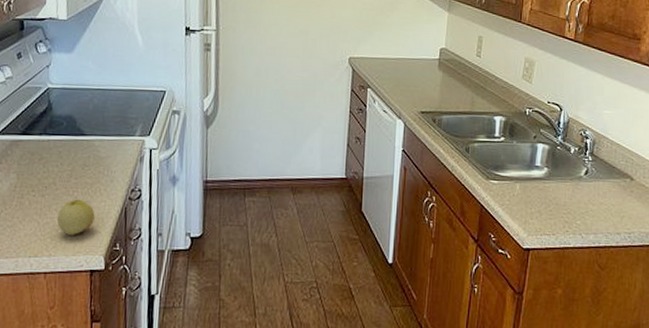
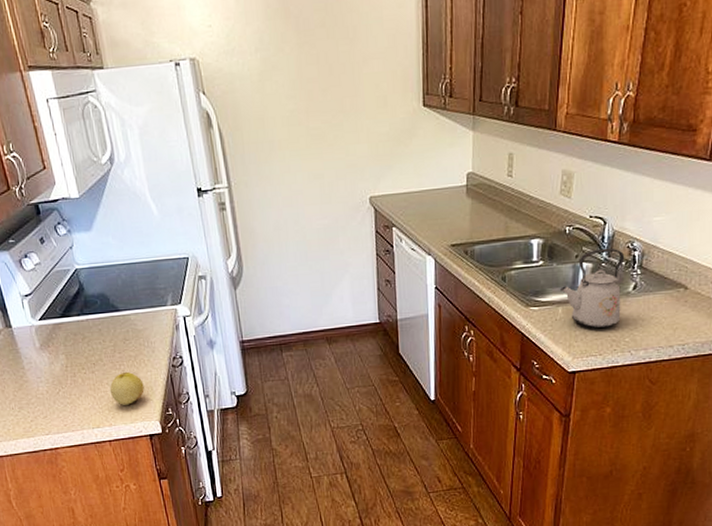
kettle: none [519,132,578,209] -> present [560,248,625,329]

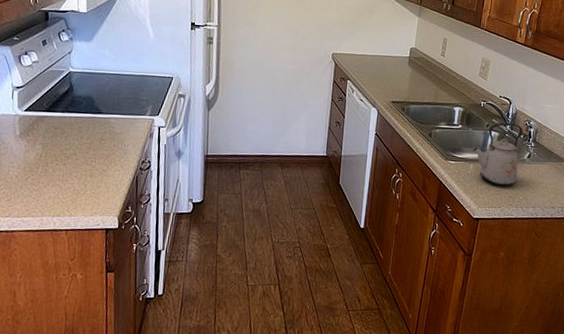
apple: present [110,371,144,405] -> none [77,168,110,199]

